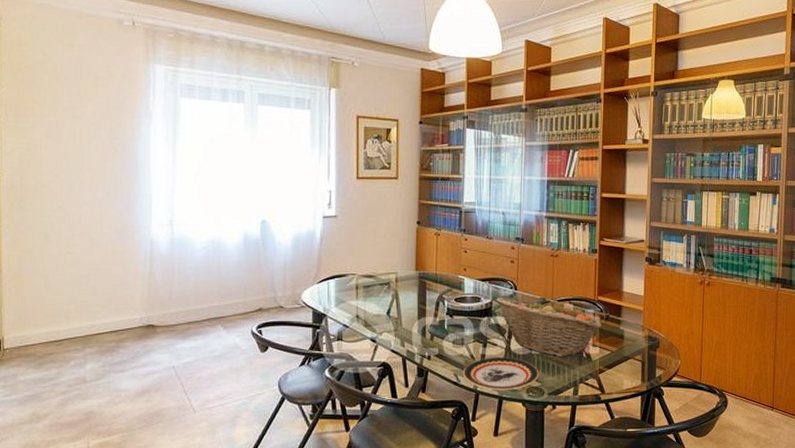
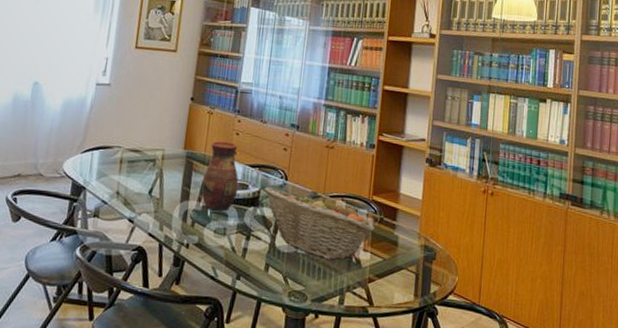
vase: none [436,259,471,324] -> present [201,141,239,212]
plate: present [462,357,539,391] -> none [221,252,303,292]

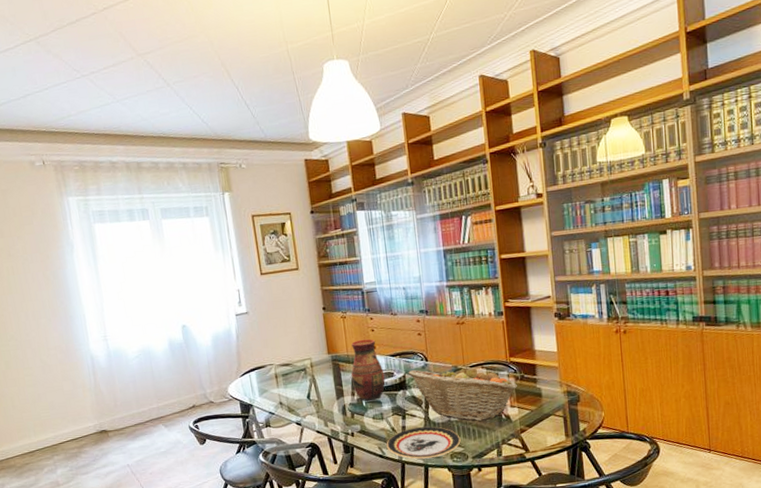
plate: none [221,252,303,292] -> present [386,426,461,460]

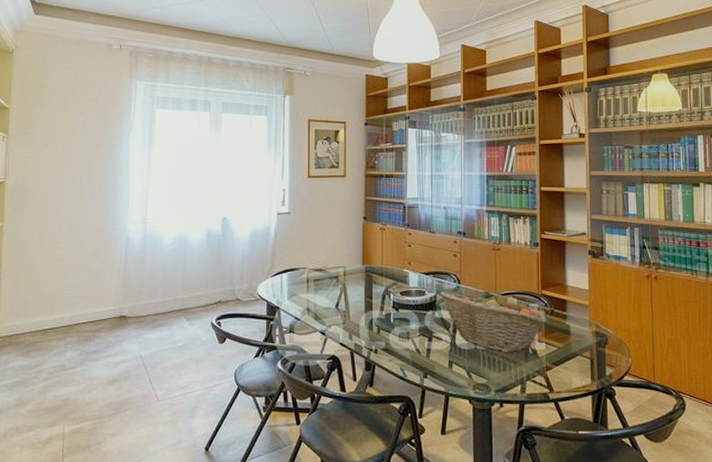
vase: present [351,339,385,401] -> none [382,253,416,317]
plate: present [386,426,461,460] -> none [409,352,485,387]

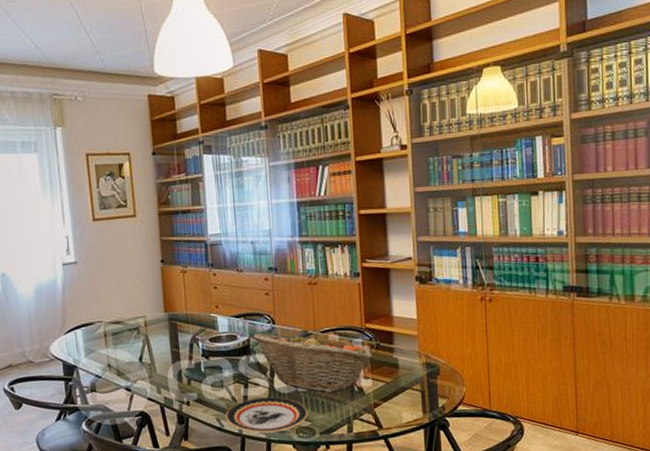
plate: none [409,352,485,387] -> present [225,397,308,434]

